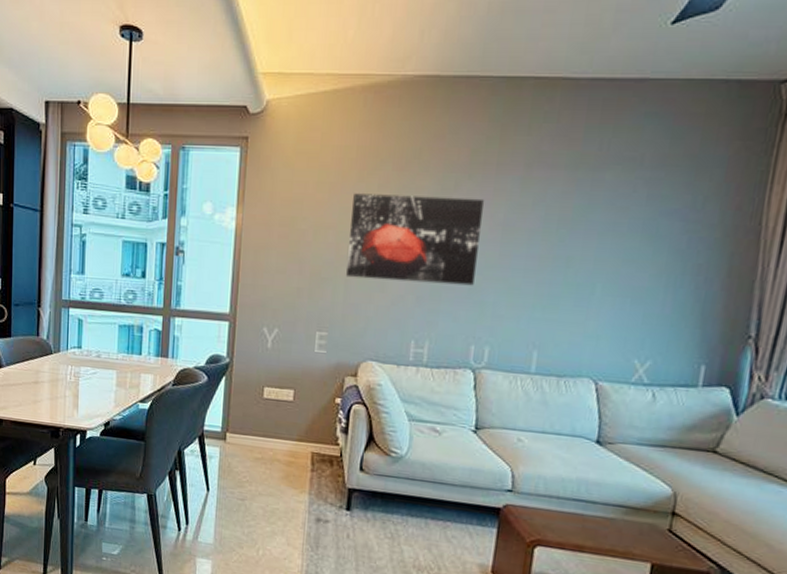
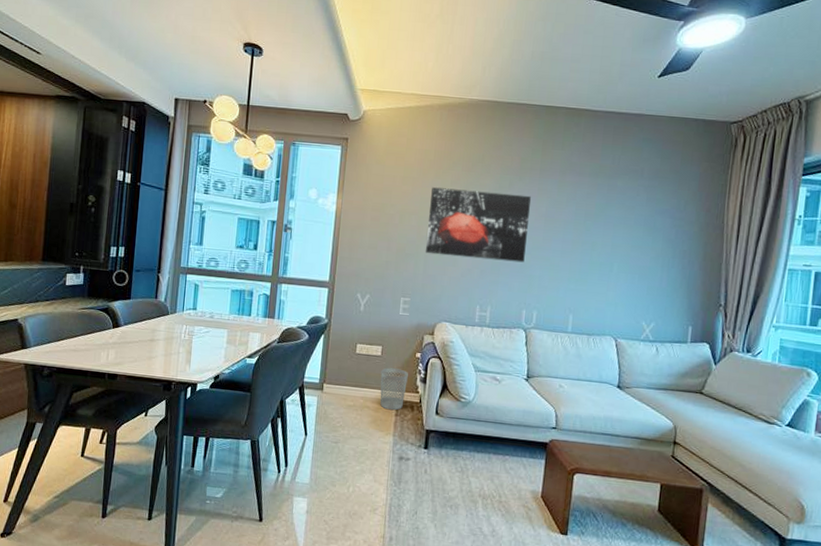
wastebasket: none [292,415,326,465] -> present [380,368,408,411]

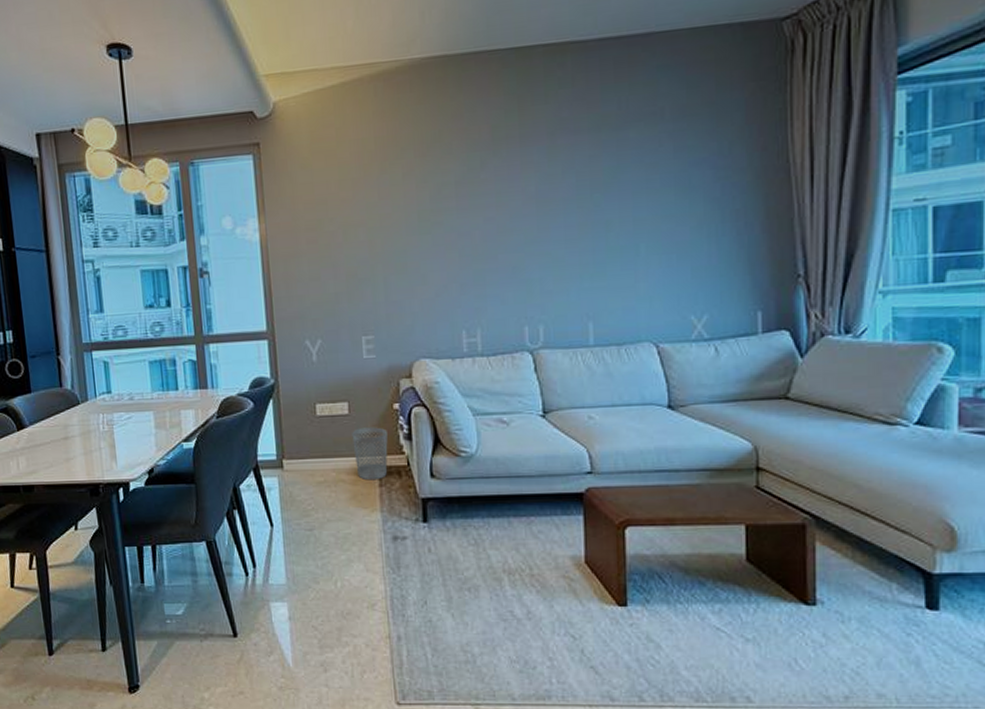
wall art: present [426,187,531,263] -> none [379,174,517,275]

